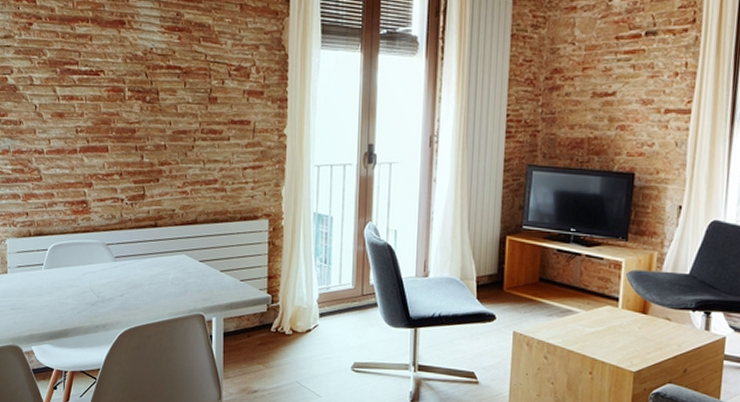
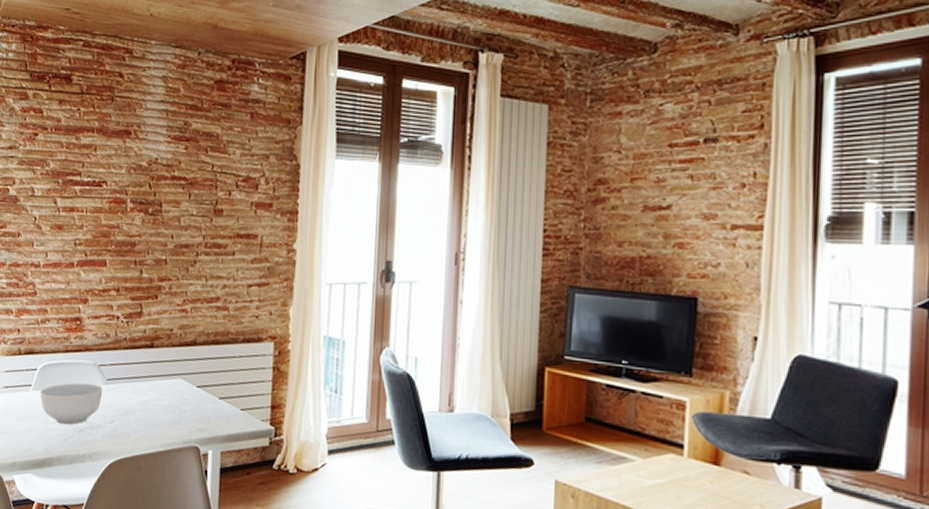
bowl: none [52,260,112,299] -> present [40,383,103,425]

